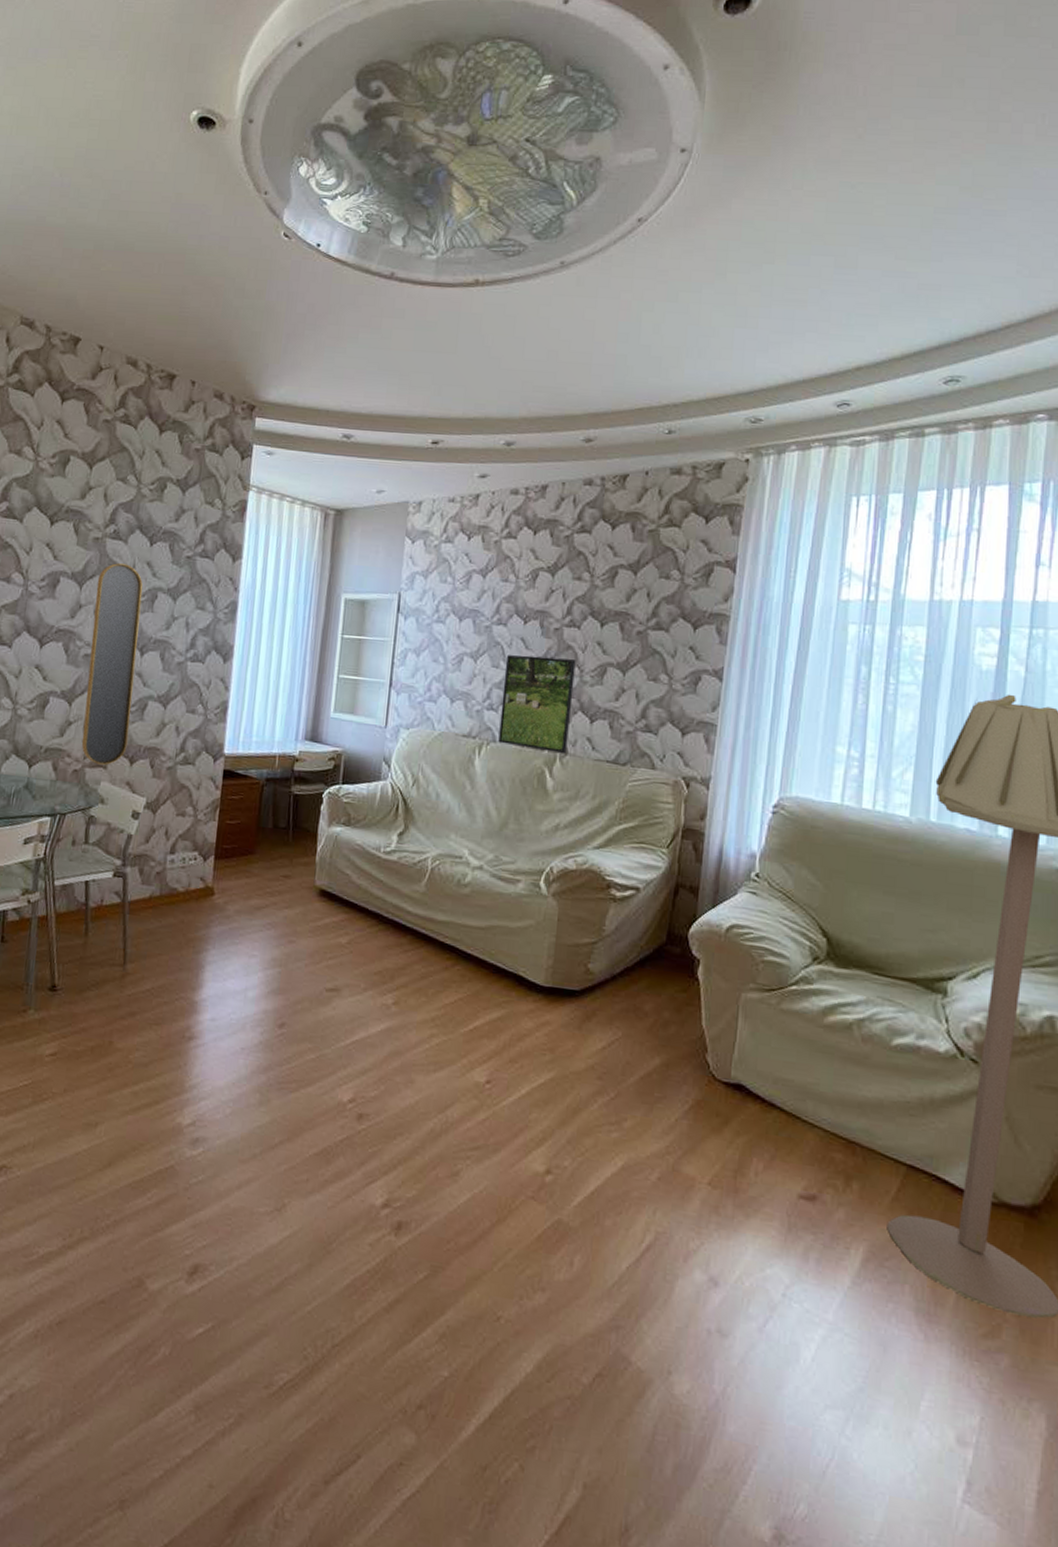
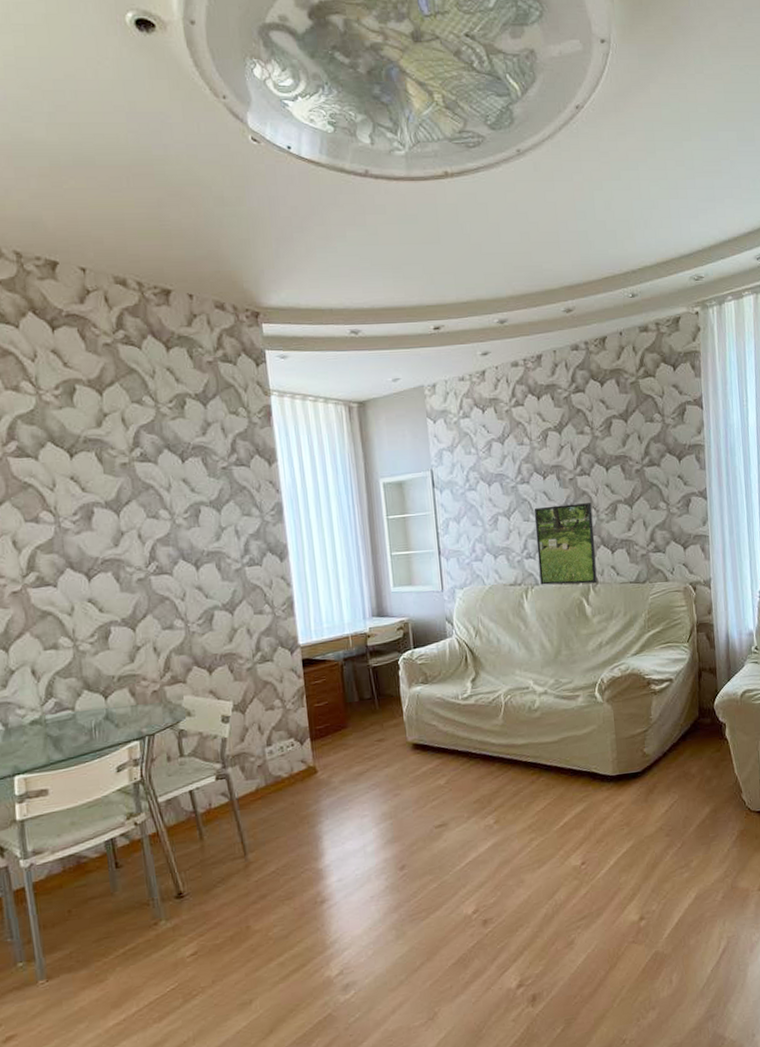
home mirror: present [81,563,143,765] -> none [134,484,203,681]

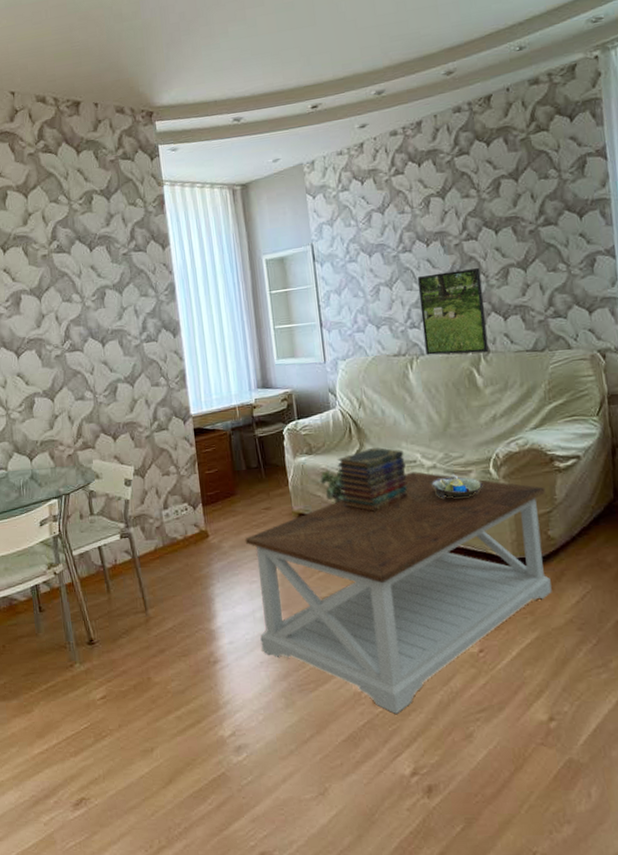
coffee table: none [356,698,646,932] -> present [245,472,552,714]
potted plant: none [433,699,461,731] -> present [317,470,347,503]
book stack: none [452,675,521,740] -> present [337,447,408,513]
decorative bowl: none [542,699,589,724] -> present [431,474,483,500]

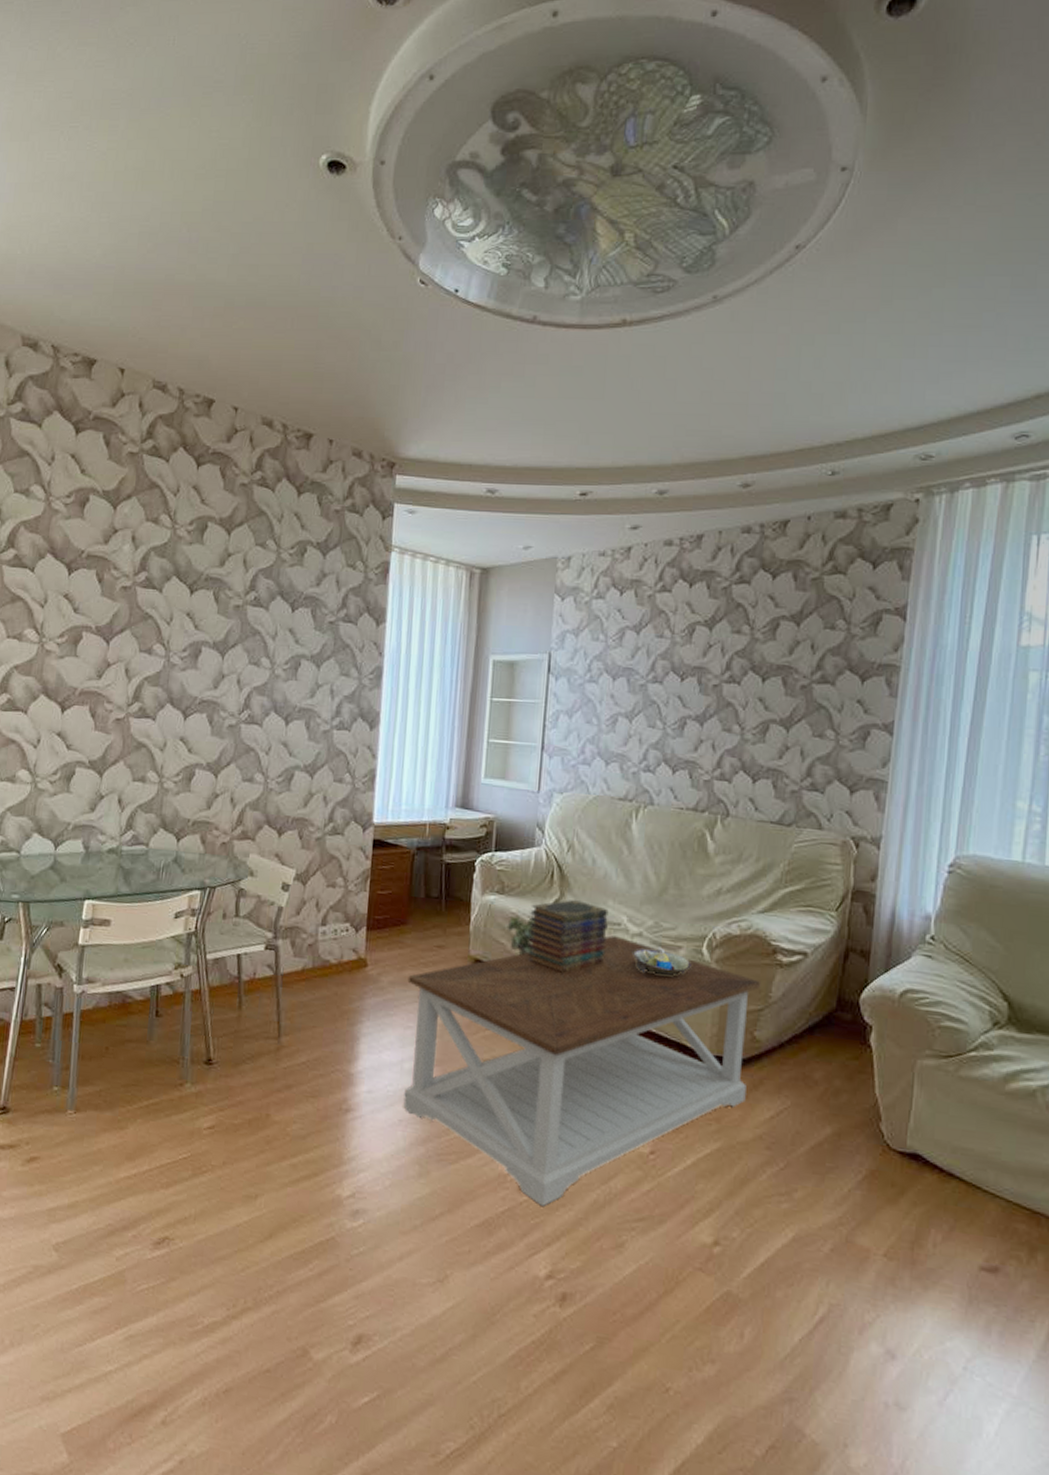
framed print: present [418,268,489,355] -> none [656,714,736,816]

